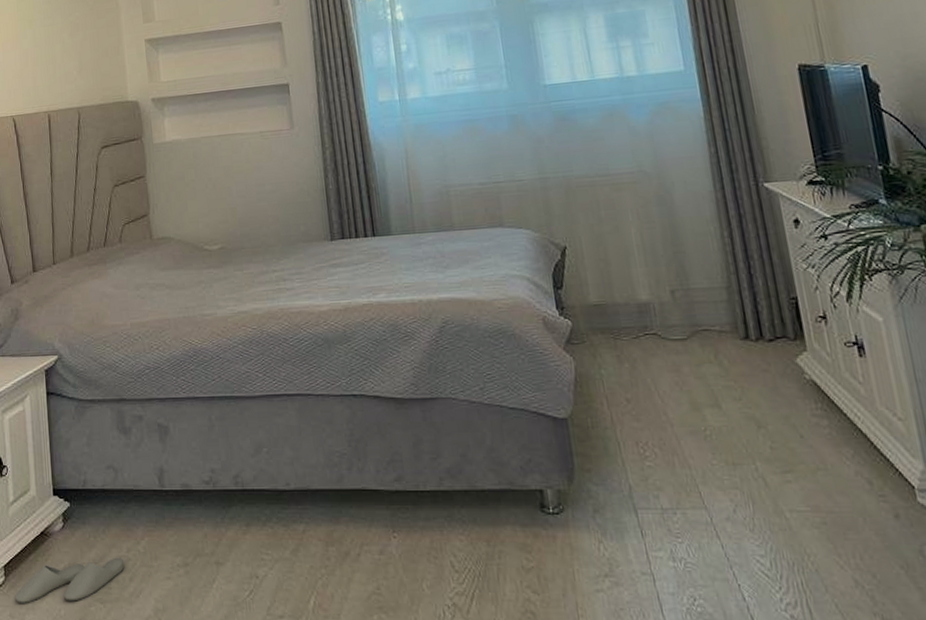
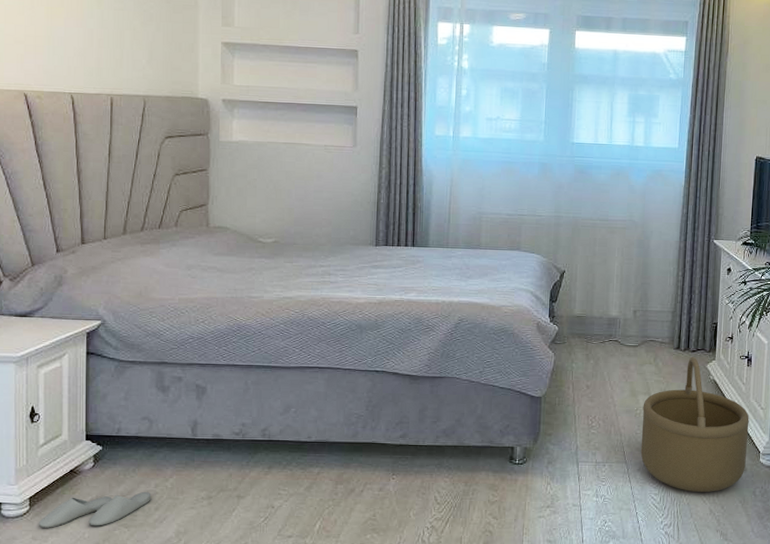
basket: none [712,348,897,553] -> present [640,357,749,493]

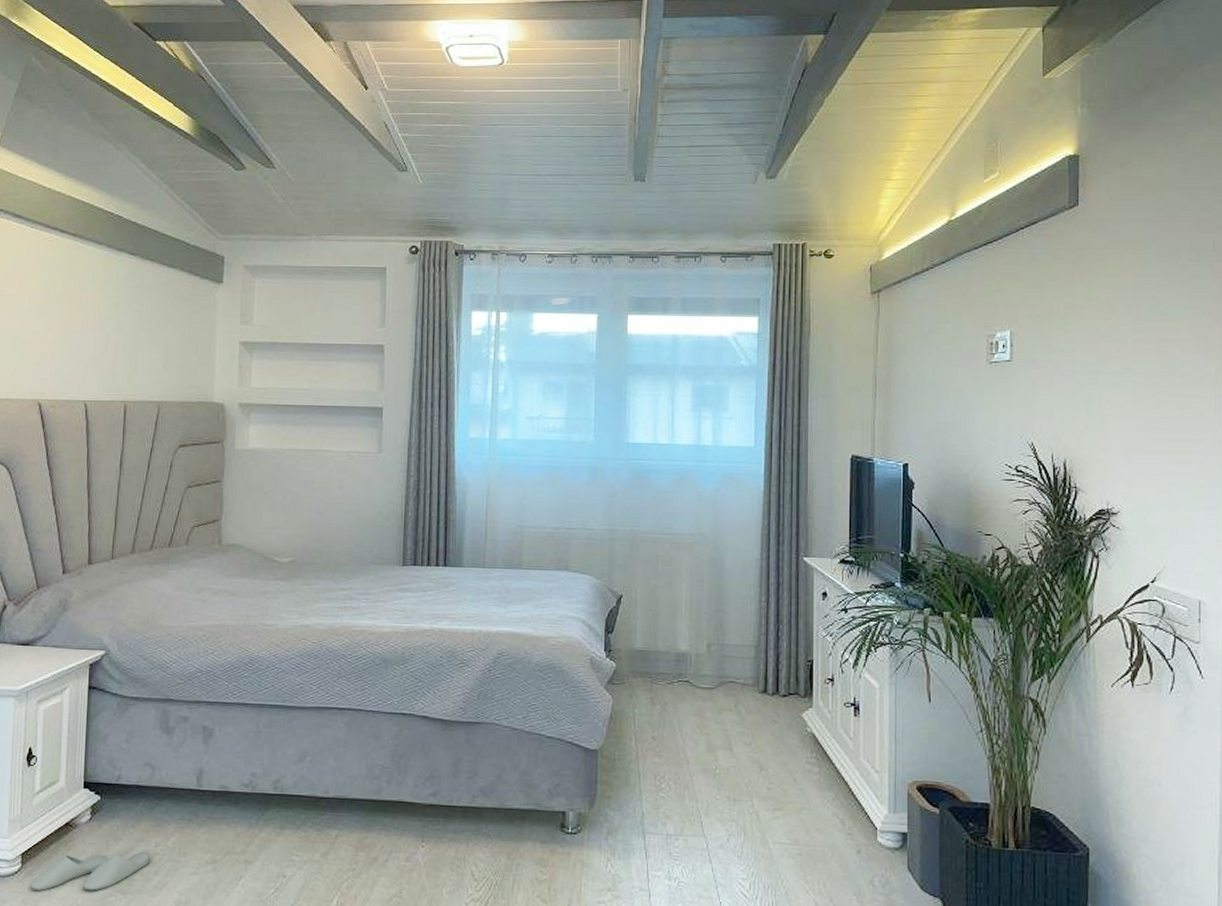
basket: present [640,357,749,493] -> none [722,703,861,880]

